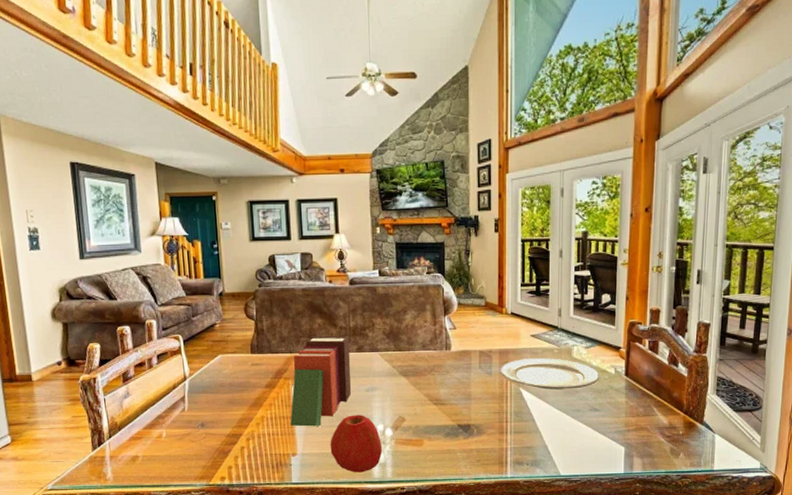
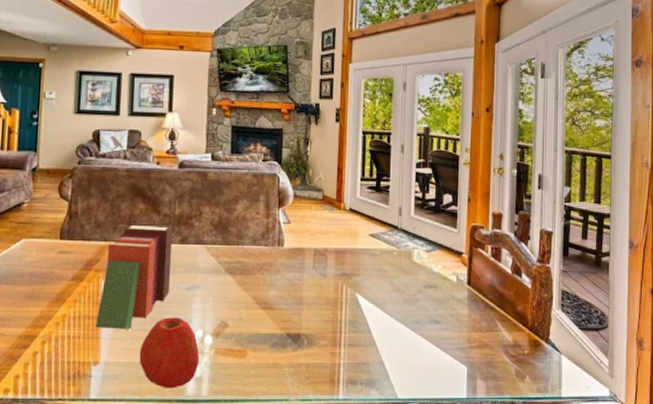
plate: present [501,358,600,390] -> none [336,260,441,297]

